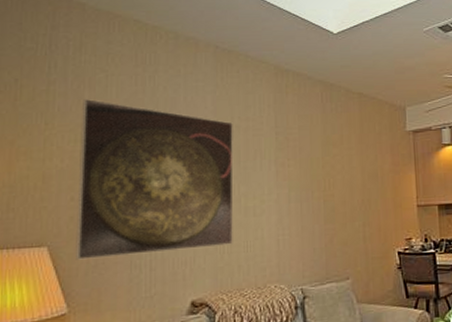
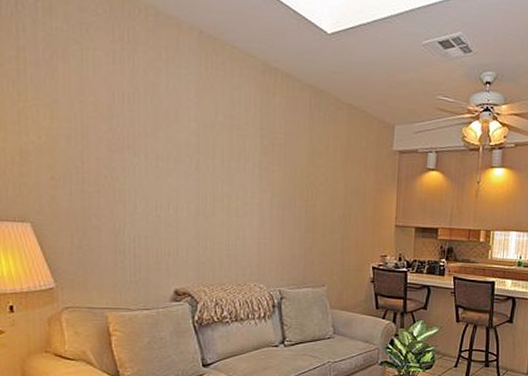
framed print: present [76,98,234,260] -> none [56,71,217,242]

